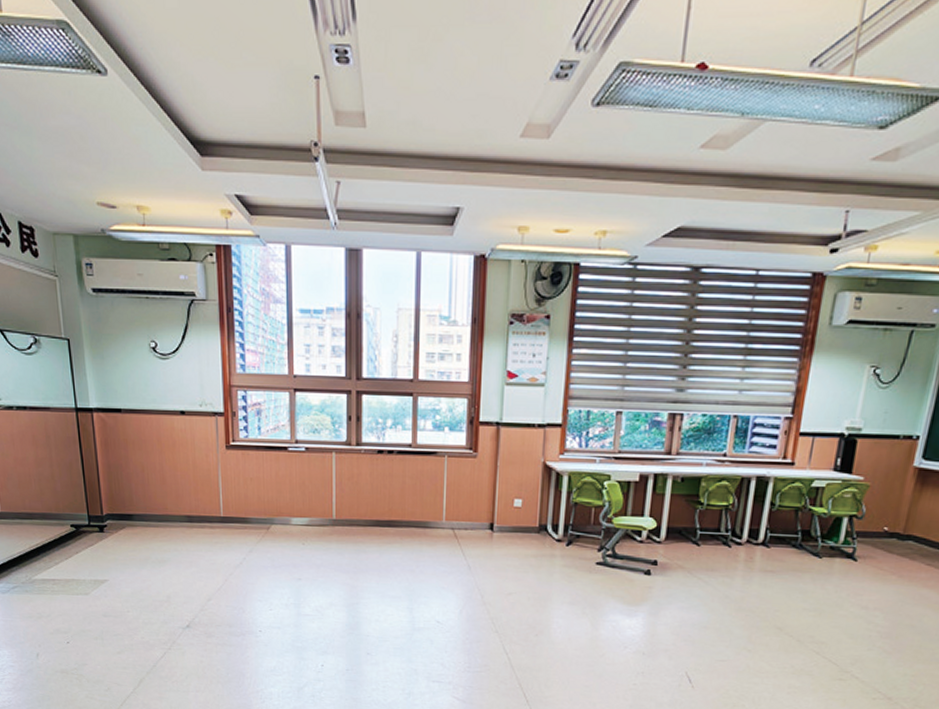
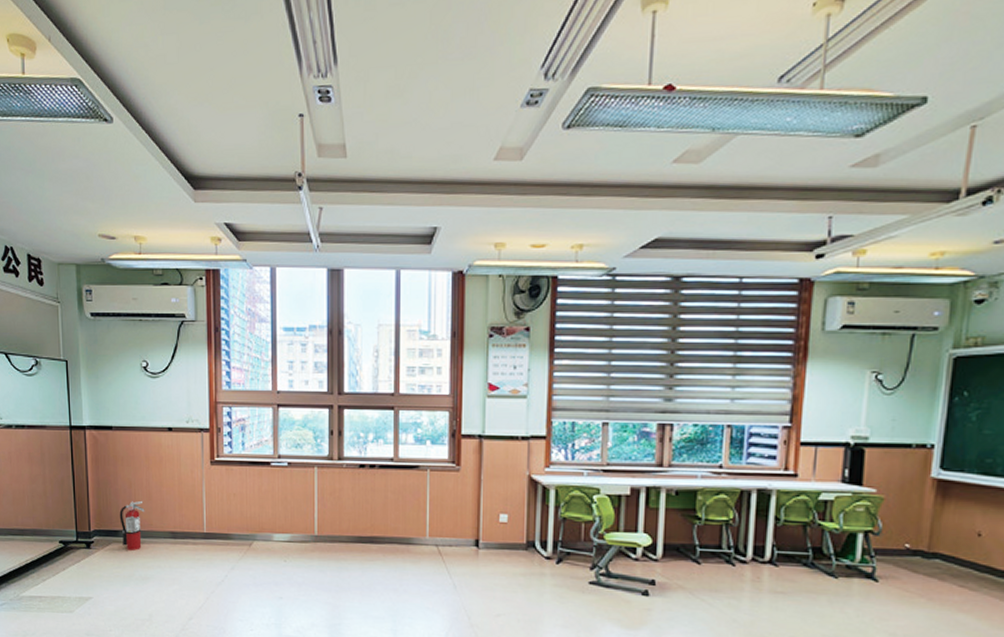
fire extinguisher: none [132,484,159,535] -> present [119,500,145,552]

